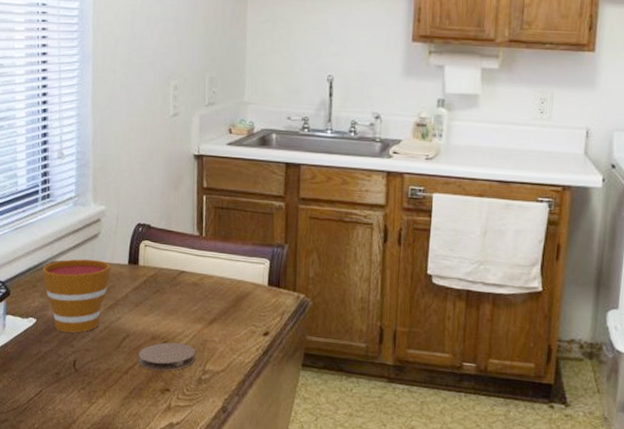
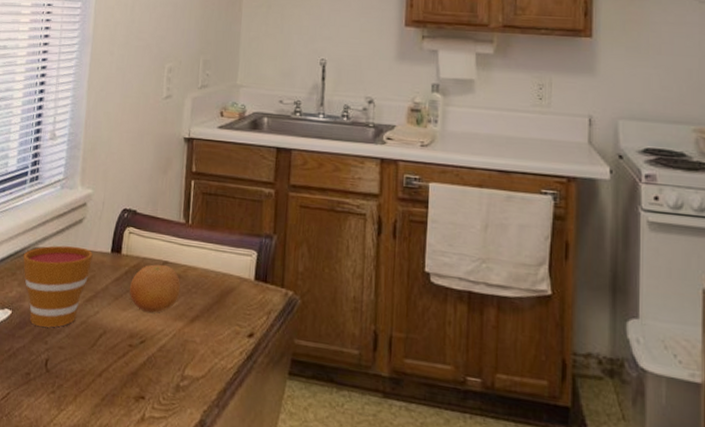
coaster: present [138,342,196,371] -> none [113,341,175,375]
fruit: none [148,273,198,317] -> present [129,264,181,313]

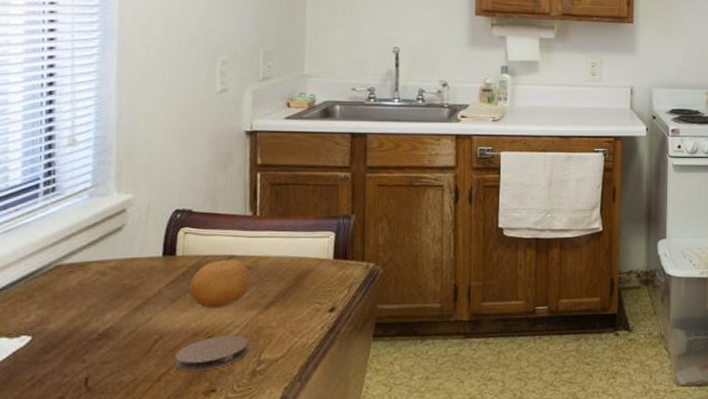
cup: present [23,245,93,328] -> none [41,255,139,346]
coaster: none [113,341,175,375] -> present [174,335,249,372]

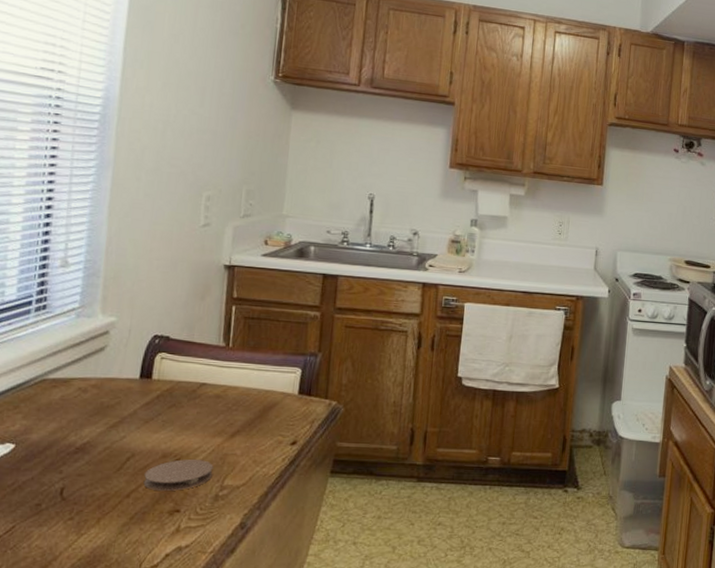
fruit: present [188,259,251,308] -> none [161,386,220,432]

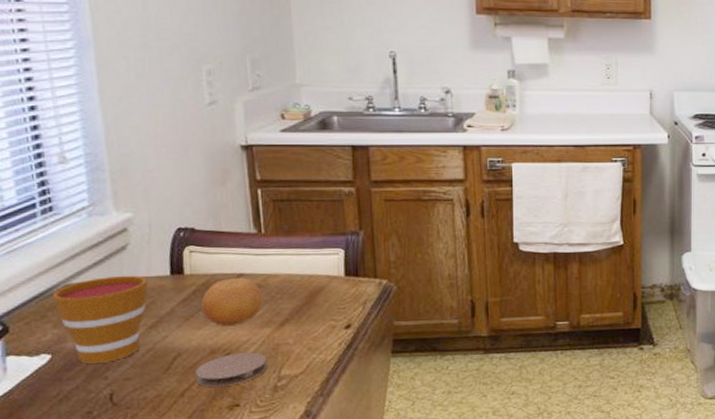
cup: none [28,374,118,457] -> present [52,275,148,364]
fruit: none [161,386,220,432] -> present [201,277,263,326]

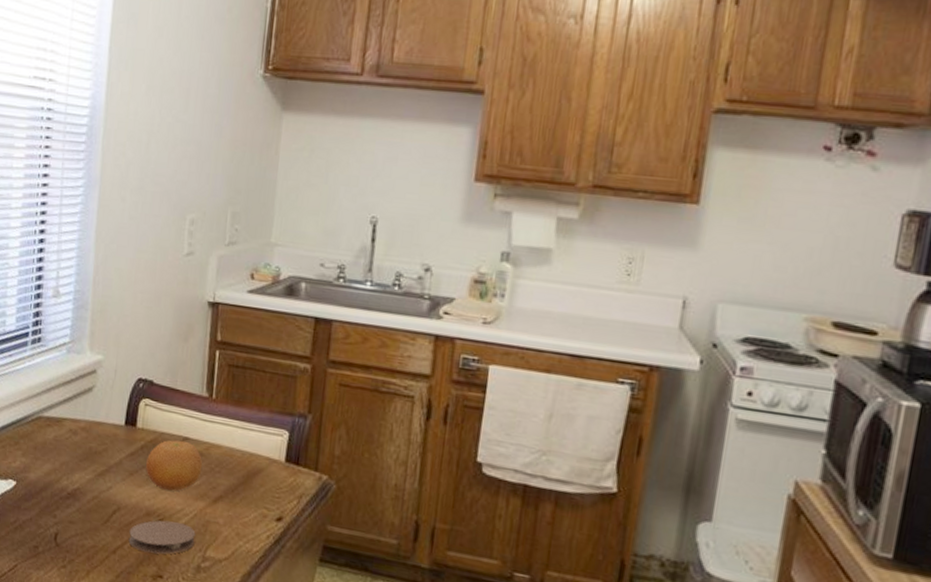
cup: present [52,275,148,364] -> none [26,415,105,501]

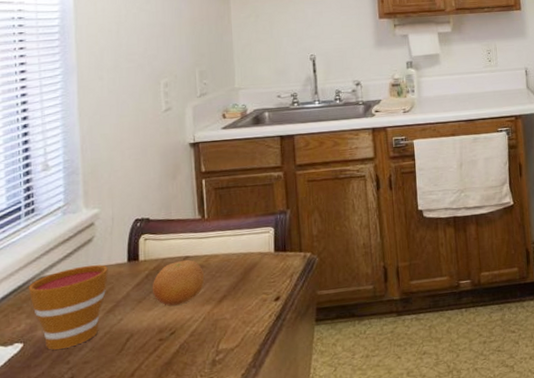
cup: none [26,415,105,501] -> present [28,264,108,350]
coaster: present [128,520,196,555] -> none [145,329,207,366]

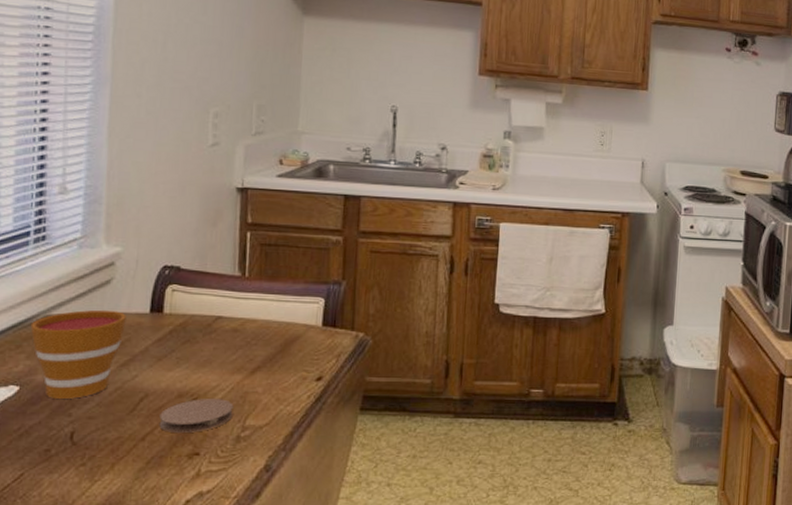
coaster: none [145,329,207,366] -> present [159,399,234,434]
fruit: present [152,259,205,306] -> none [175,319,238,369]

